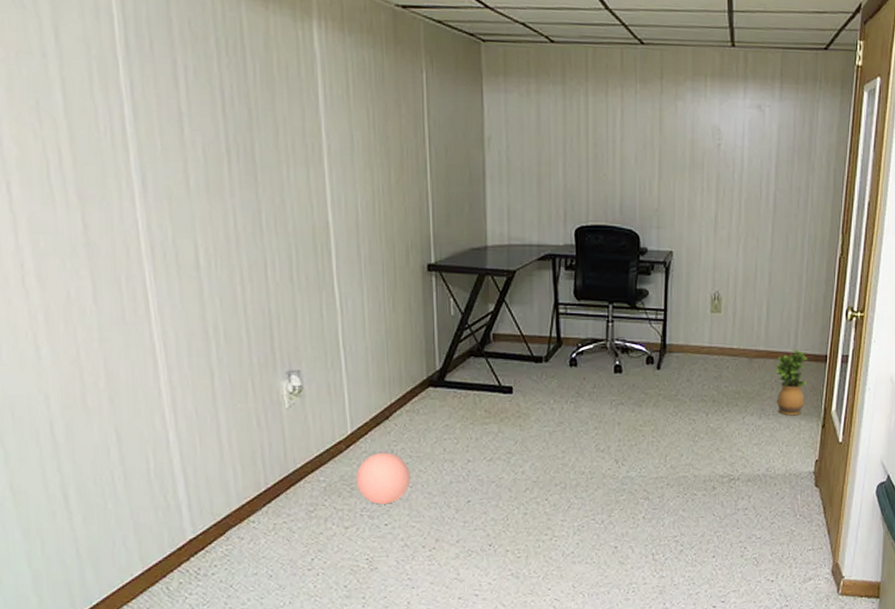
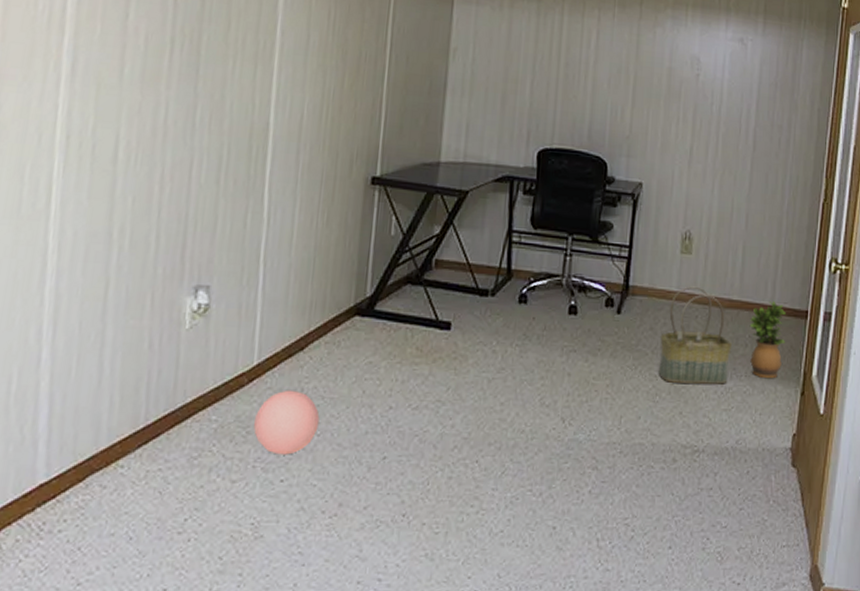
basket: none [696,341,760,426] -> present [658,286,732,385]

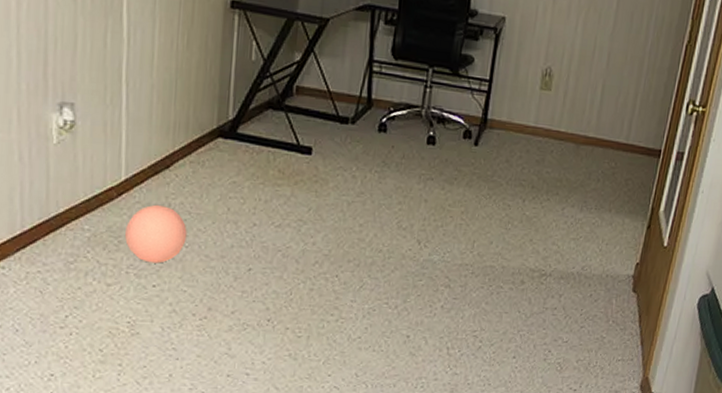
basket: present [658,286,732,385] -> none [512,121,585,216]
potted plant: present [749,300,786,379] -> none [601,139,640,213]

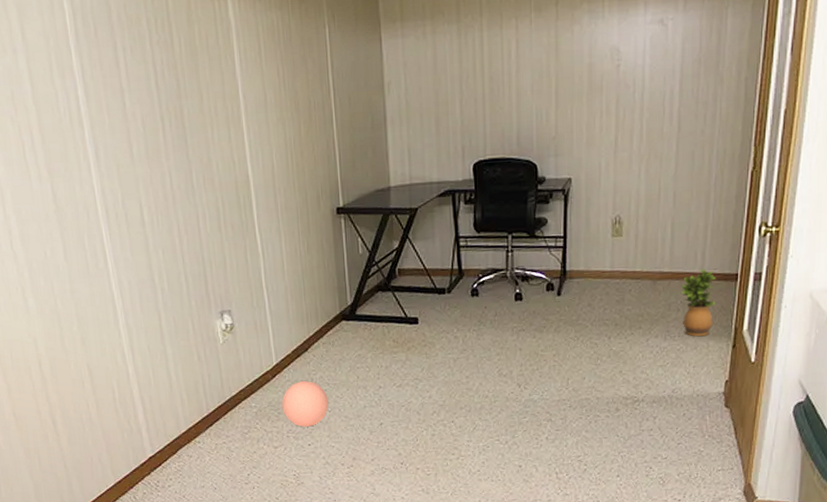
potted plant: none [601,139,640,213] -> present [680,268,716,337]

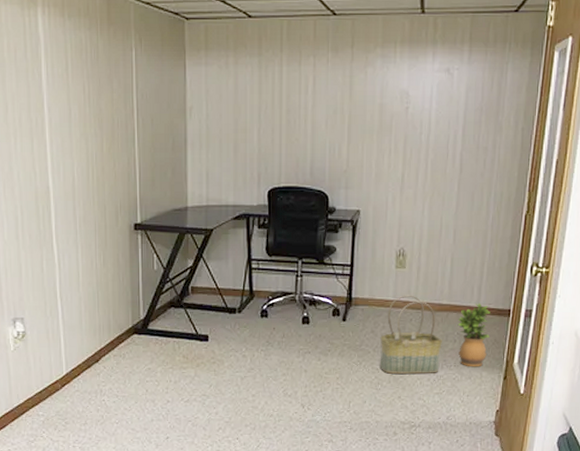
ball: present [282,380,329,427] -> none [70,391,116,438]
basket: none [598,264,664,349] -> present [379,295,442,375]

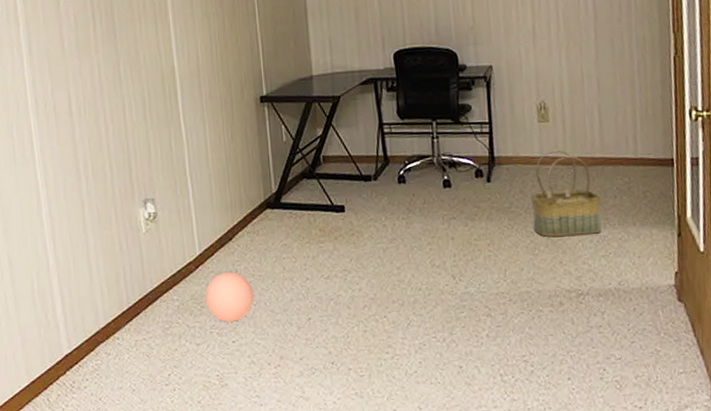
ball: none [70,391,116,438] -> present [205,271,254,322]
potted plant: present [457,302,490,367] -> none [615,153,654,225]

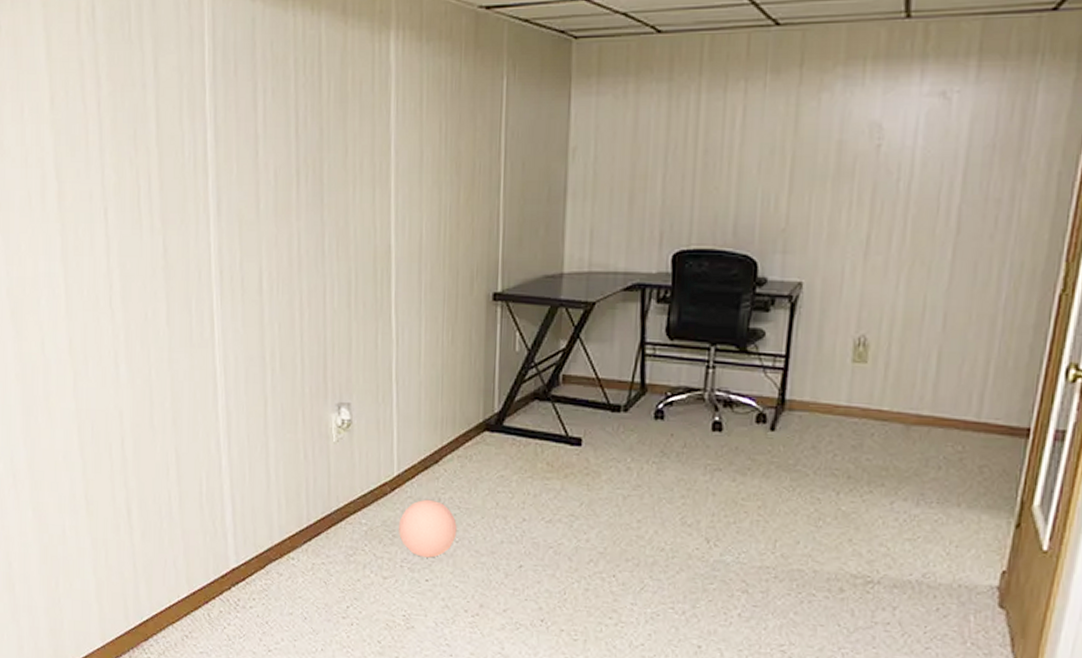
basket: present [530,149,602,238] -> none [822,399,920,511]

